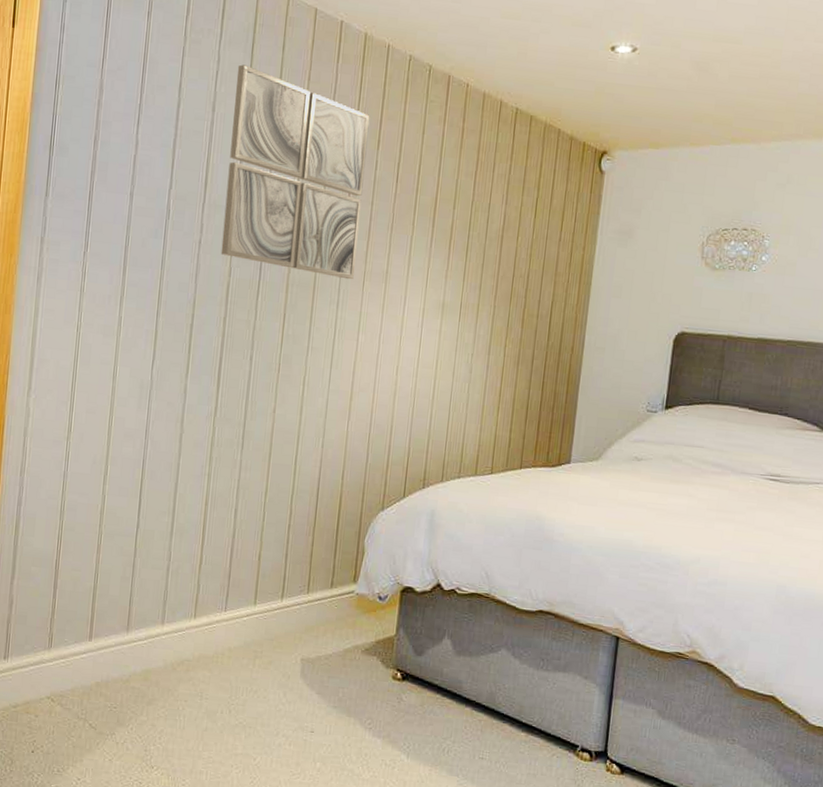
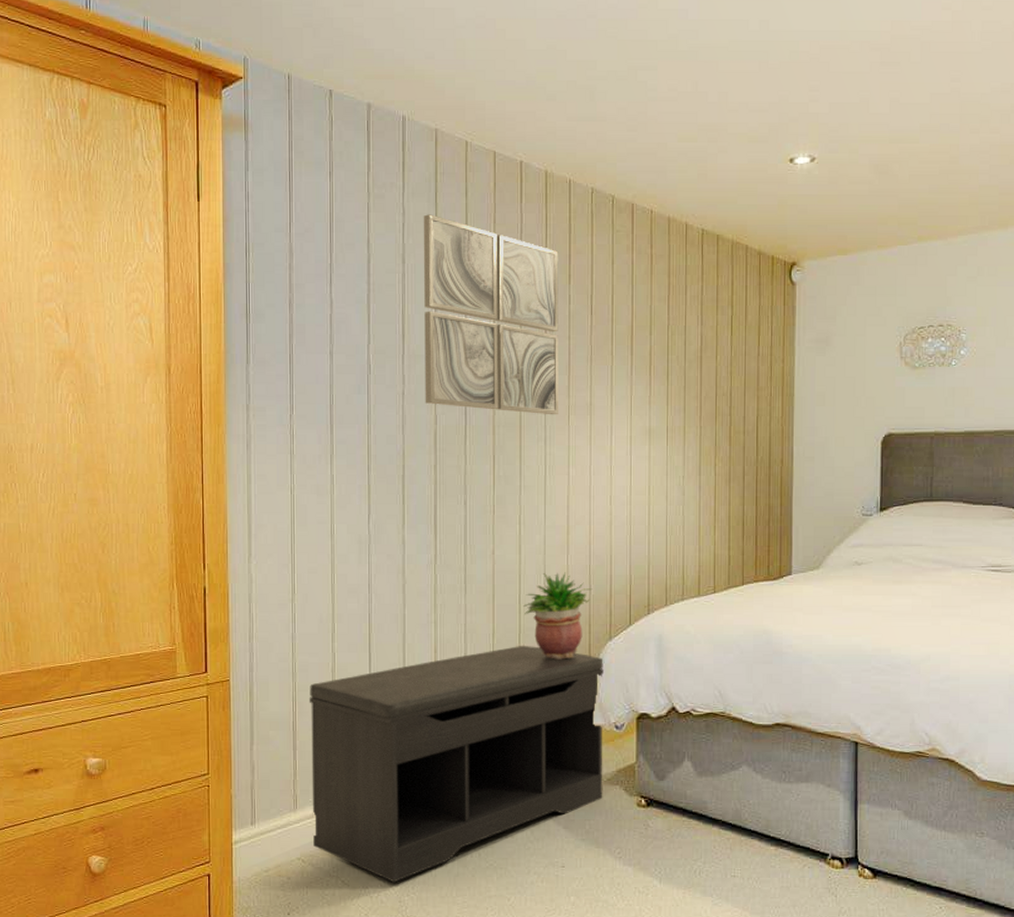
bench: none [64,506,374,731] -> present [308,645,604,883]
potted plant: none [299,436,370,526] -> present [523,572,593,661]

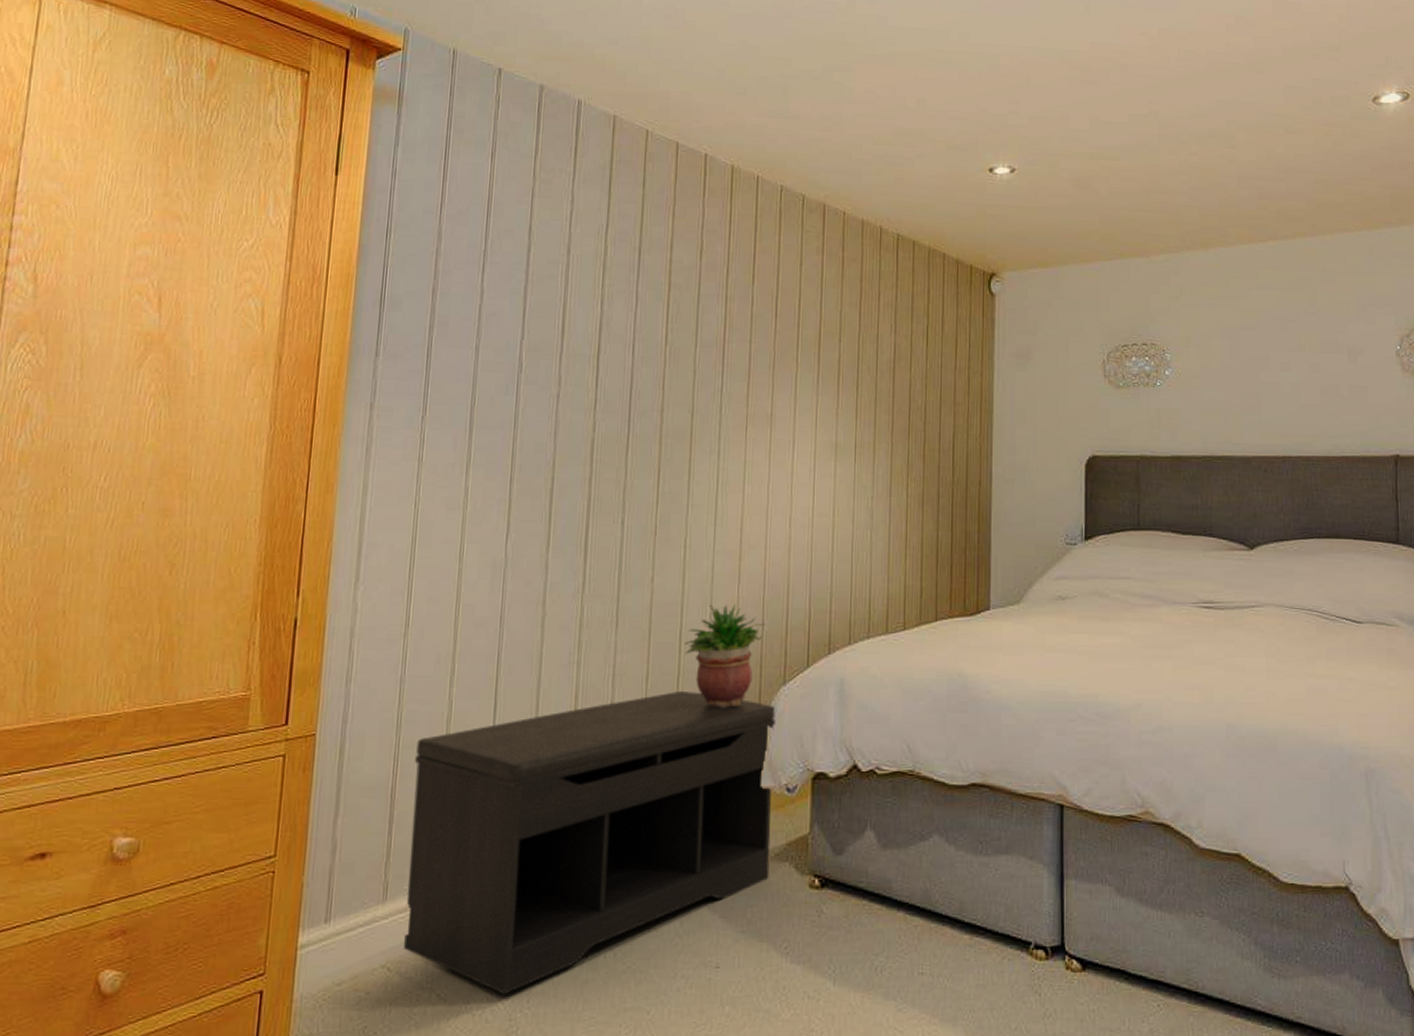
wall art: present [423,214,559,415] -> none [582,203,742,426]

